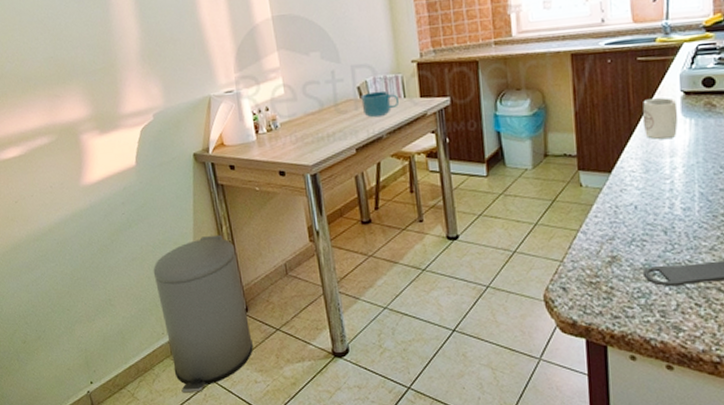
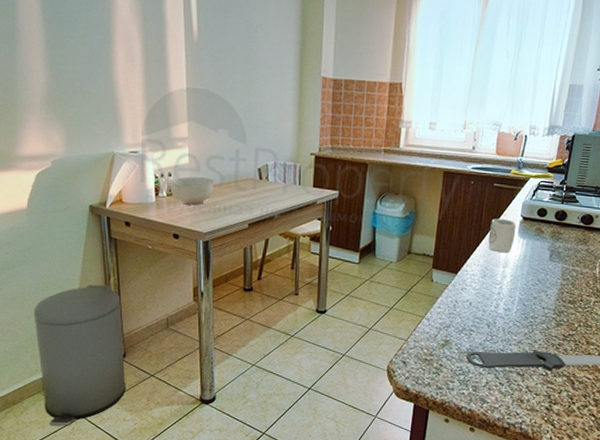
bowl: none [268,106,314,138] -> present [170,177,214,205]
cup: present [361,90,399,118] -> none [259,175,294,199]

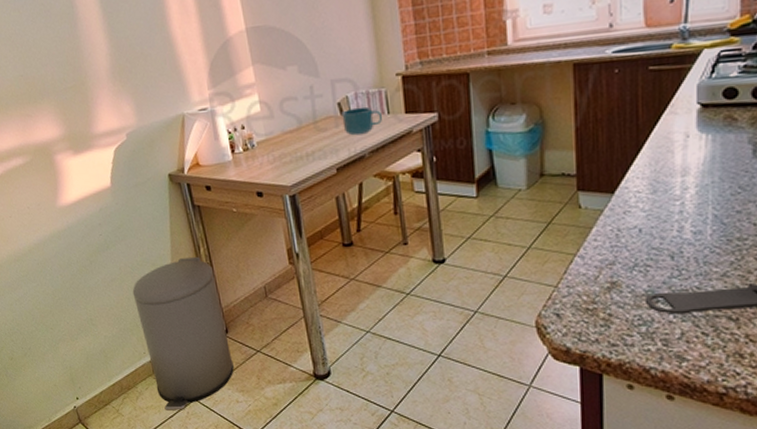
bowl: present [170,177,214,205] -> none [244,124,292,158]
cup: none [259,175,294,199] -> present [341,106,382,136]
mug: present [488,219,516,253] -> none [651,111,693,158]

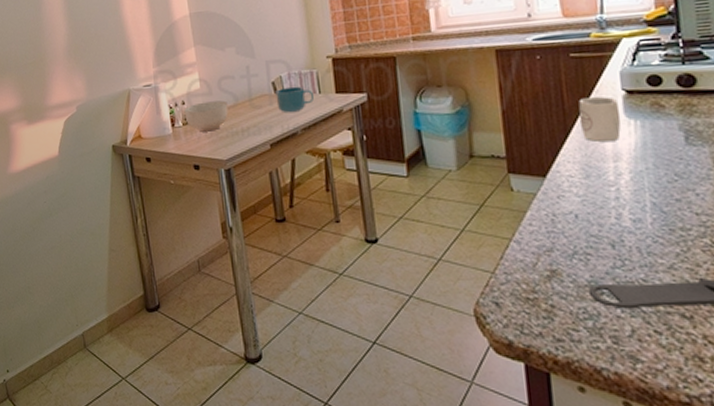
pedal bin: present [132,256,234,410] -> none [70,227,165,390]
bowl: none [244,124,292,158] -> present [184,100,229,132]
mug: none [651,111,693,158] -> present [578,97,621,143]

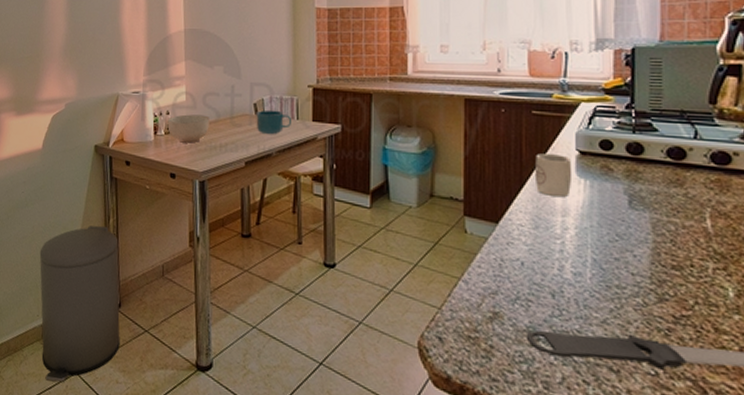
pedal bin: none [70,227,165,390] -> present [39,225,120,383]

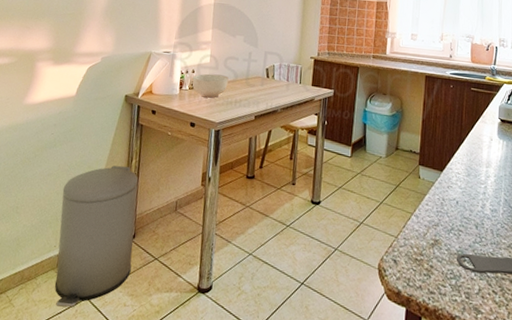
cup: present [256,110,291,135] -> none [266,74,295,95]
mug: present [534,153,573,198] -> none [469,120,495,153]

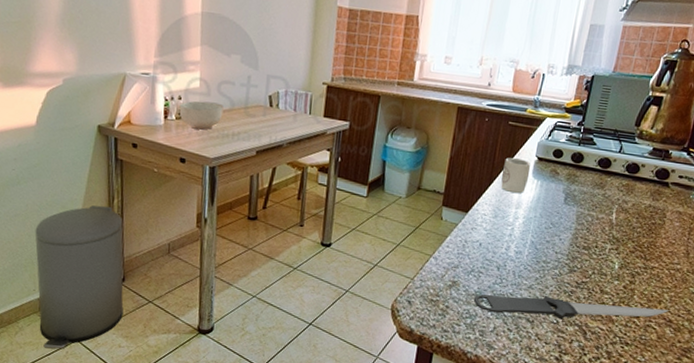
mug: none [469,120,495,153] -> present [501,157,530,194]

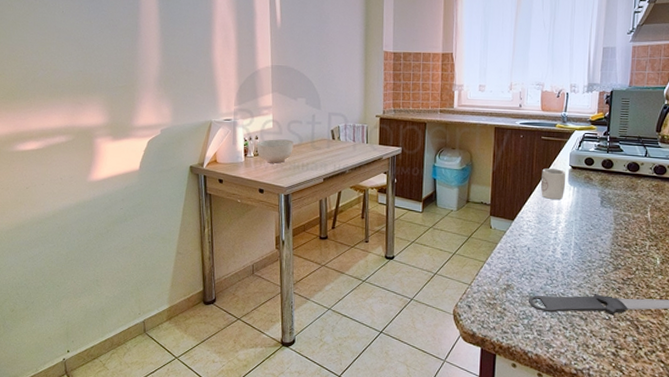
pedal bin: present [35,205,124,350] -> none [139,235,216,367]

